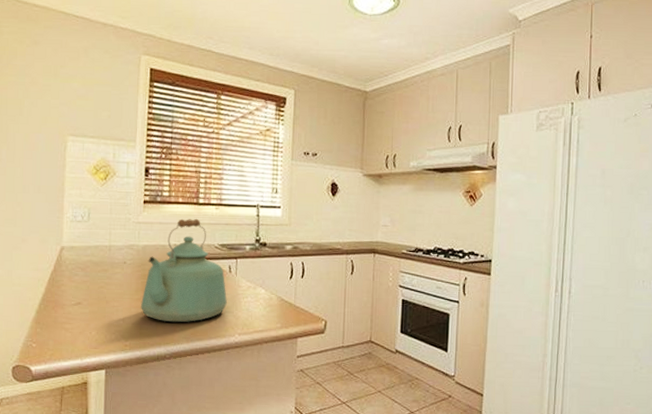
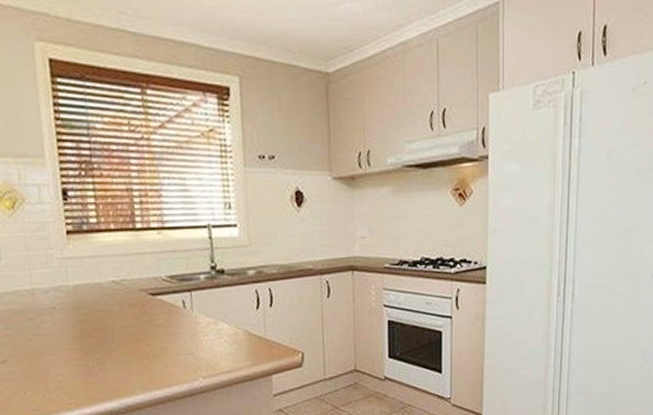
kettle: present [140,219,227,323] -> none [81,248,185,372]

